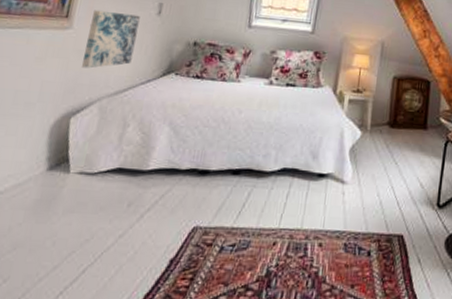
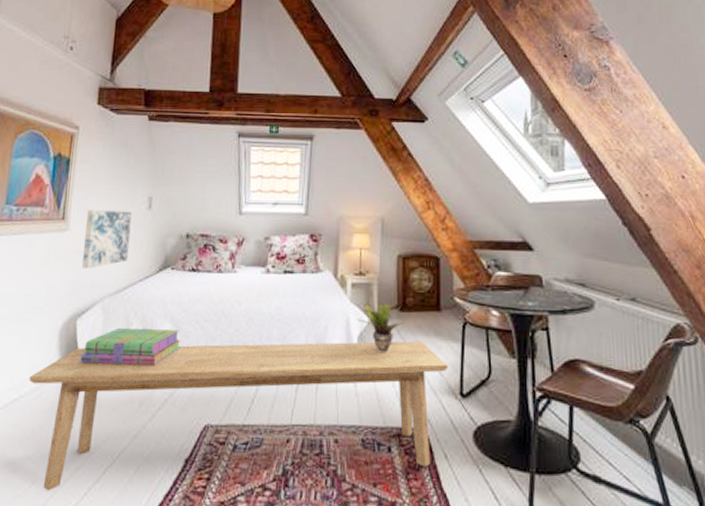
bench: none [11,146,429,290] -> present [28,341,448,492]
stack of books: none [70,128,178,167] -> present [80,327,181,366]
potted plant: none [350,119,392,164] -> present [356,304,402,352]

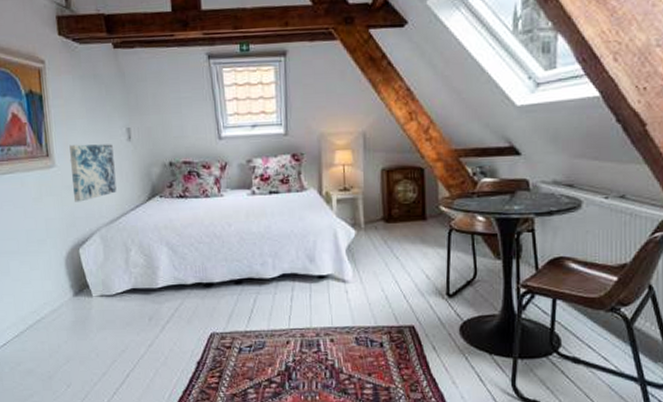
bench: present [28,341,448,492] -> none [46,249,435,393]
stack of books: present [80,327,181,366] -> none [89,252,180,287]
potted plant: present [356,304,402,352] -> none [343,217,388,261]

